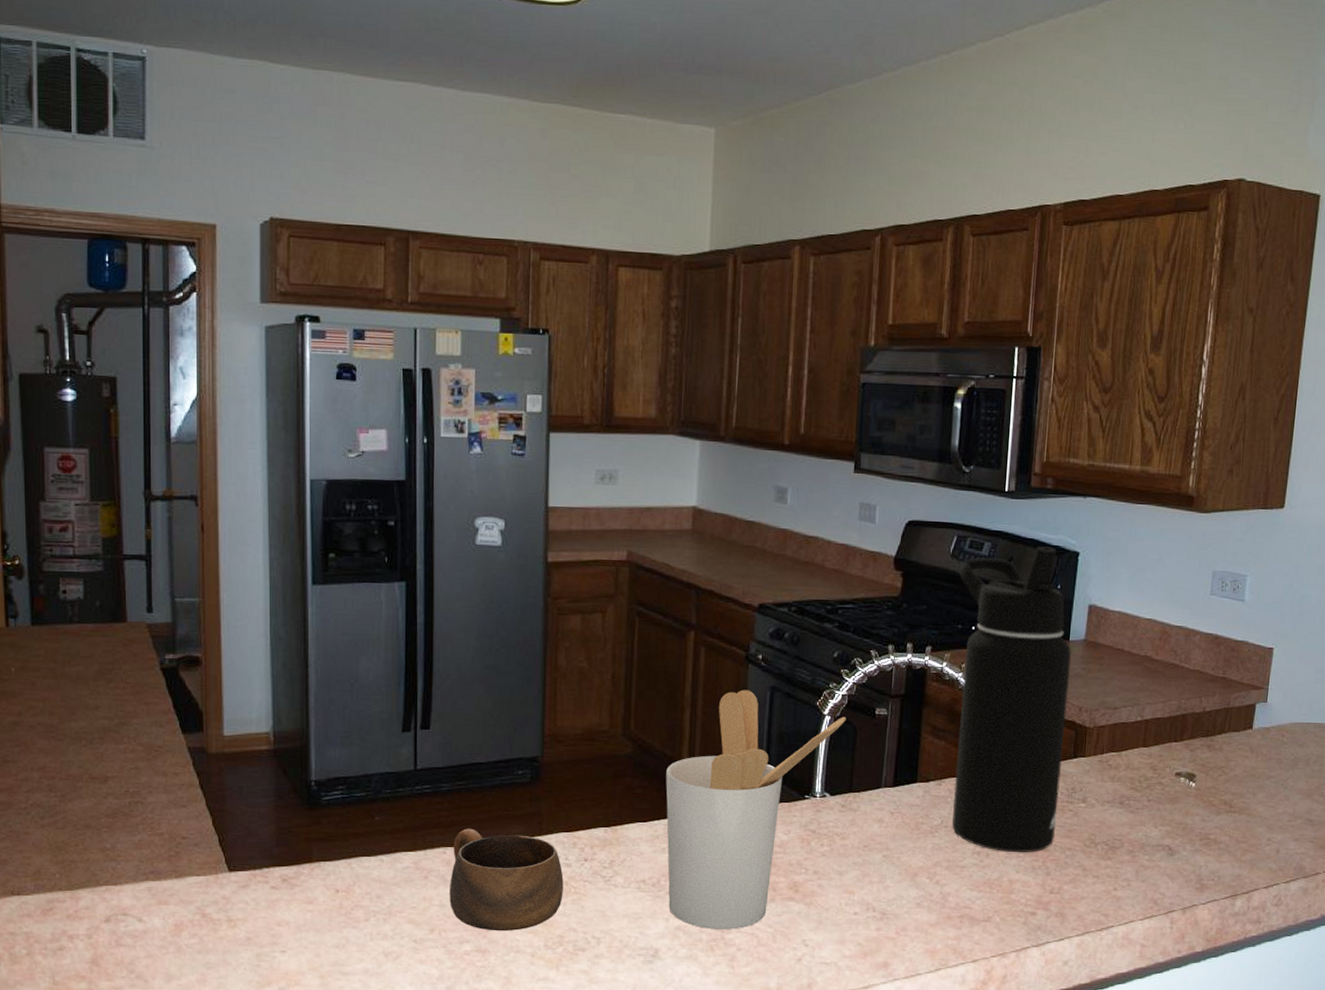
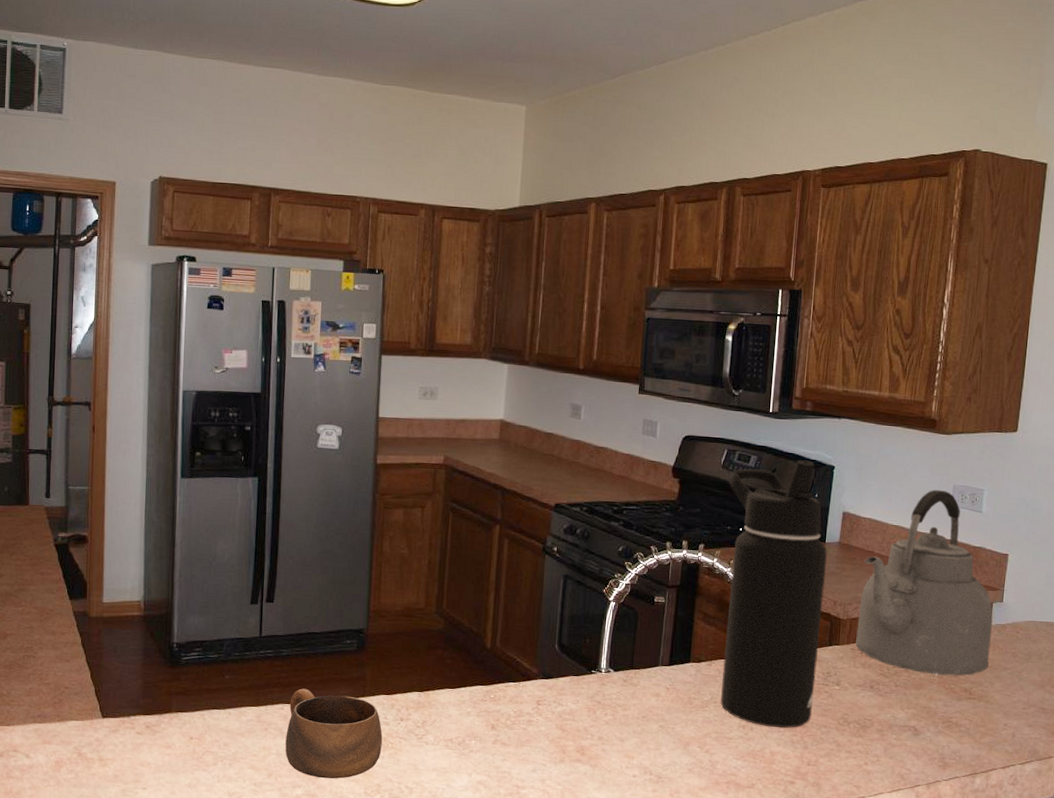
utensil holder: present [666,690,846,930] -> none [472,577,629,786]
kettle: none [1103,576,1256,787] -> present [855,489,993,676]

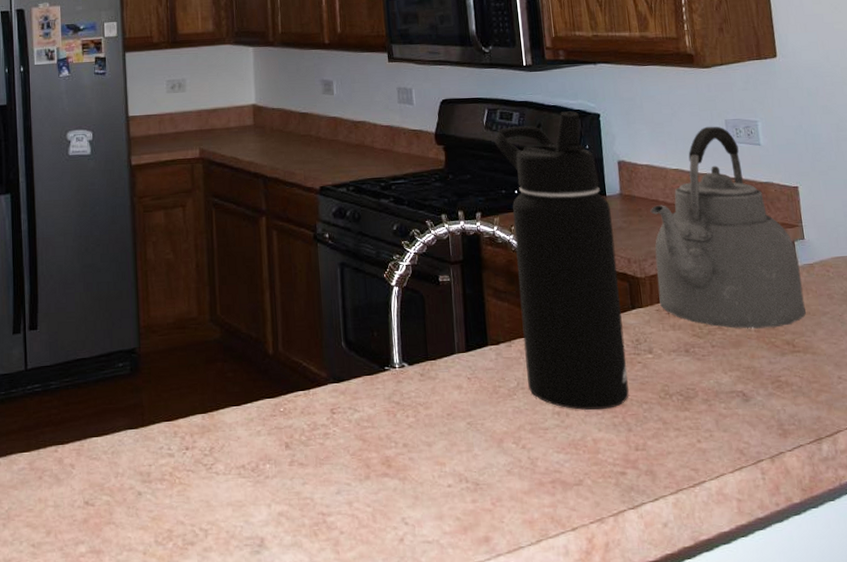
cup: present [285,688,383,779] -> none [62,424,169,530]

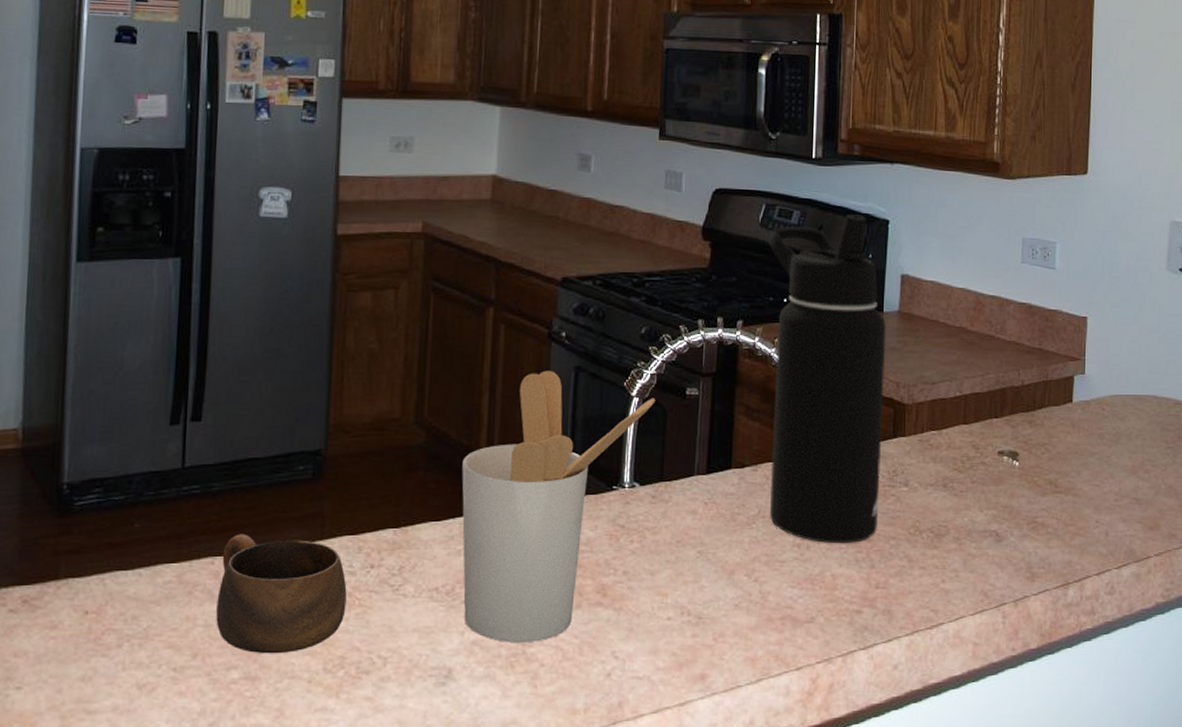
cup: none [62,424,169,530] -> present [216,534,347,654]
utensil holder: none [253,268,413,513] -> present [462,370,656,644]
kettle: present [650,126,806,329] -> none [924,244,1075,466]

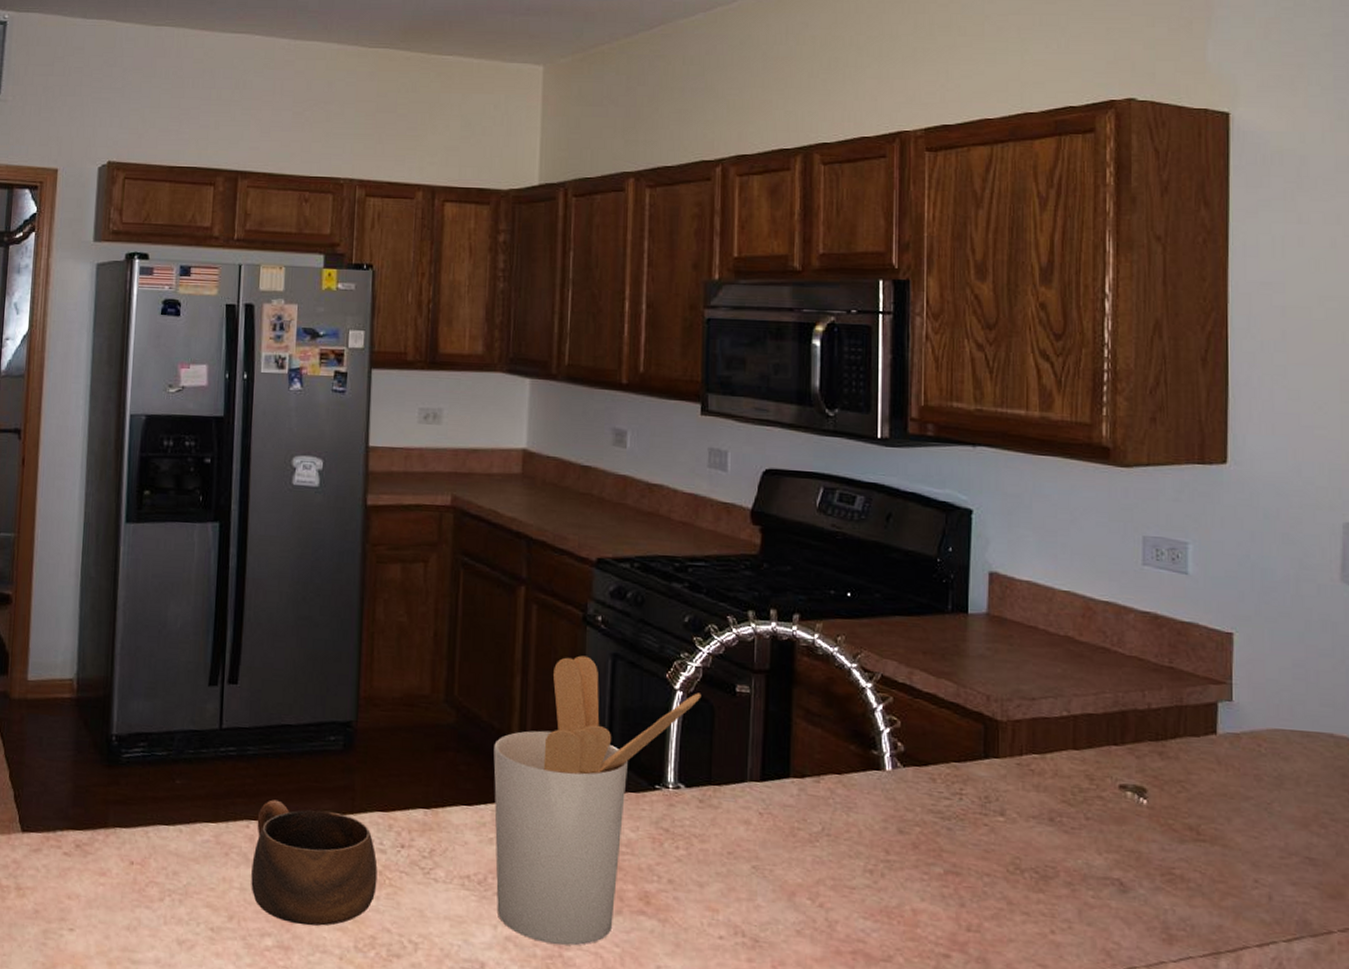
water bottle: present [768,214,887,544] -> none [827,501,973,876]

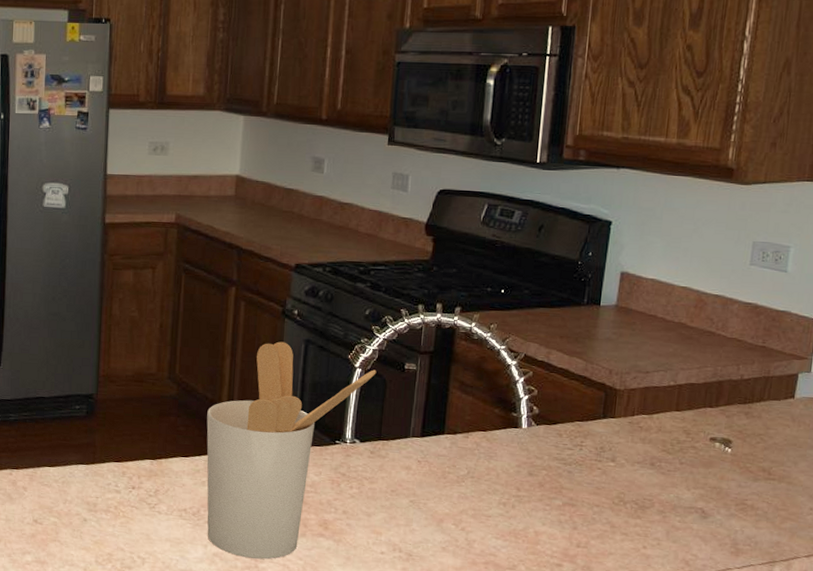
cup: present [251,799,378,926] -> none [14,454,114,547]

